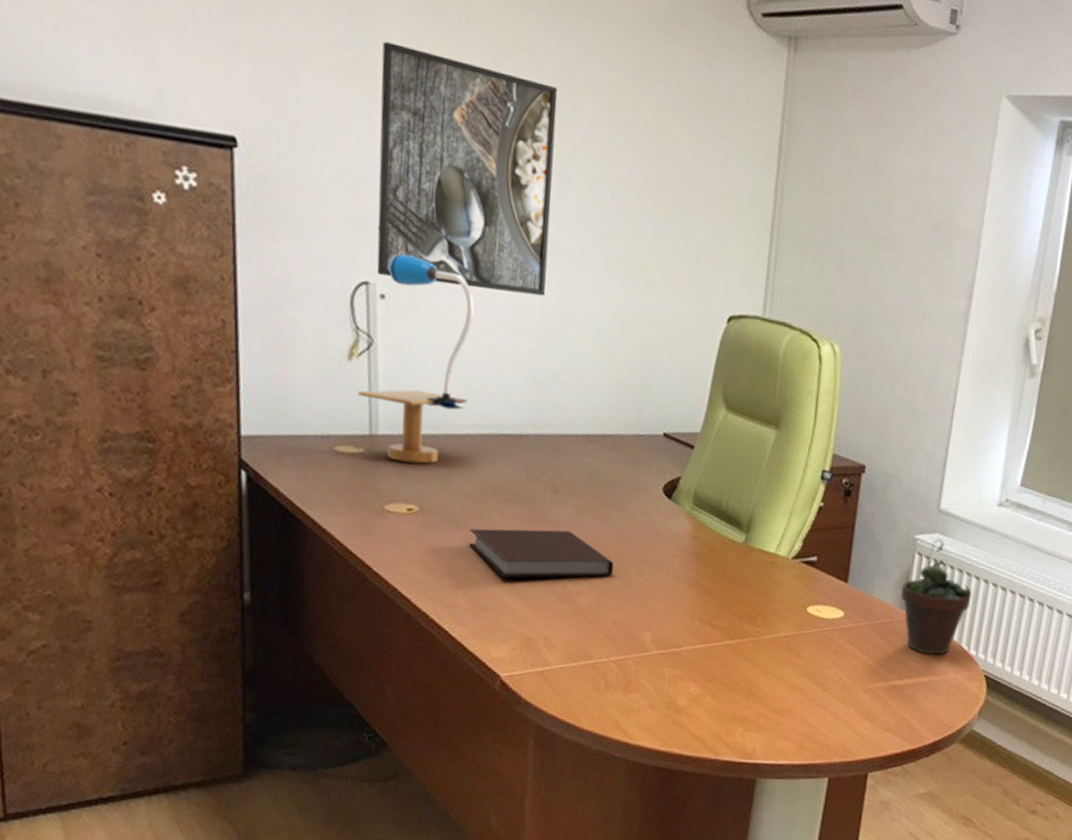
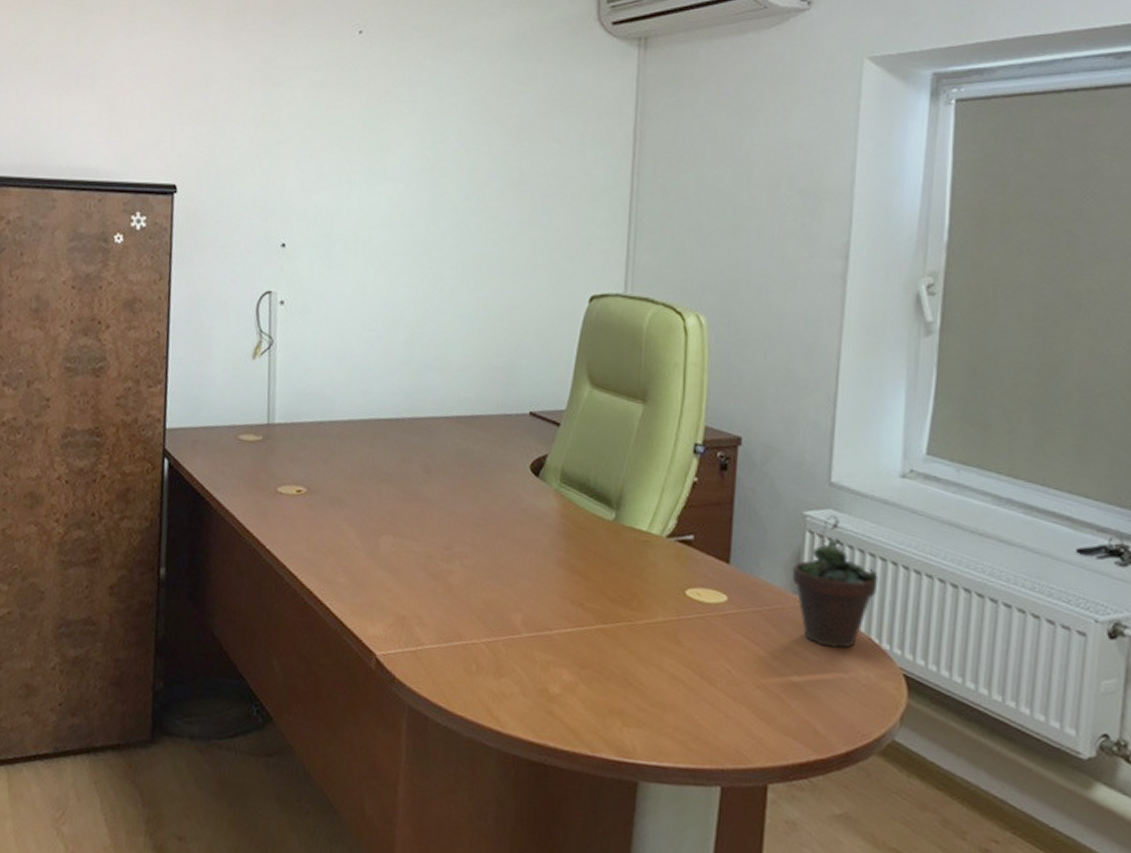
desk lamp: present [357,253,474,464] -> none [258,264,357,449]
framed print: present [376,41,558,296] -> none [278,95,430,291]
notebook: present [469,528,614,578] -> none [349,508,483,556]

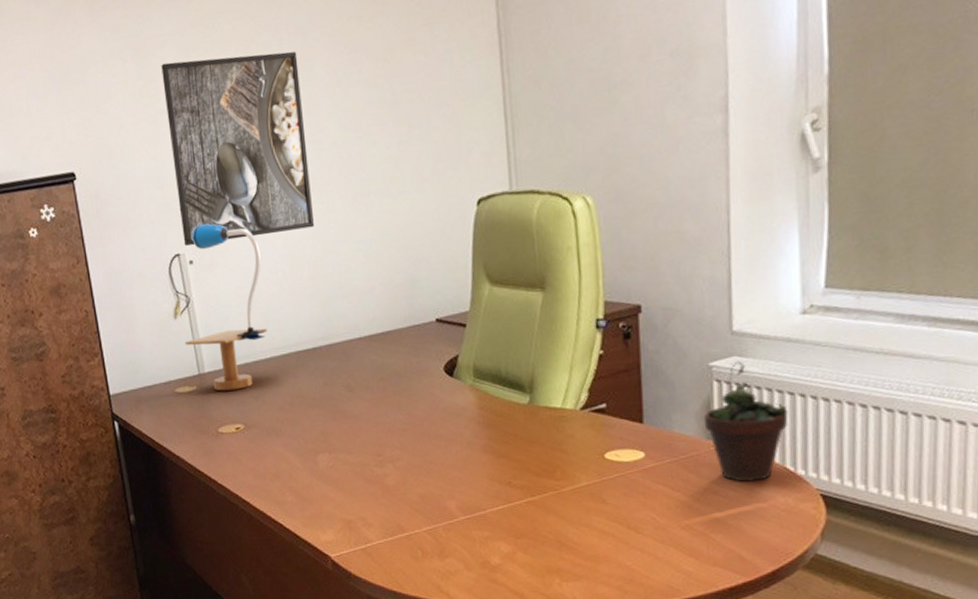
desk lamp: none [258,264,357,449] -> present [184,223,267,391]
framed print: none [278,95,430,291] -> present [161,51,315,246]

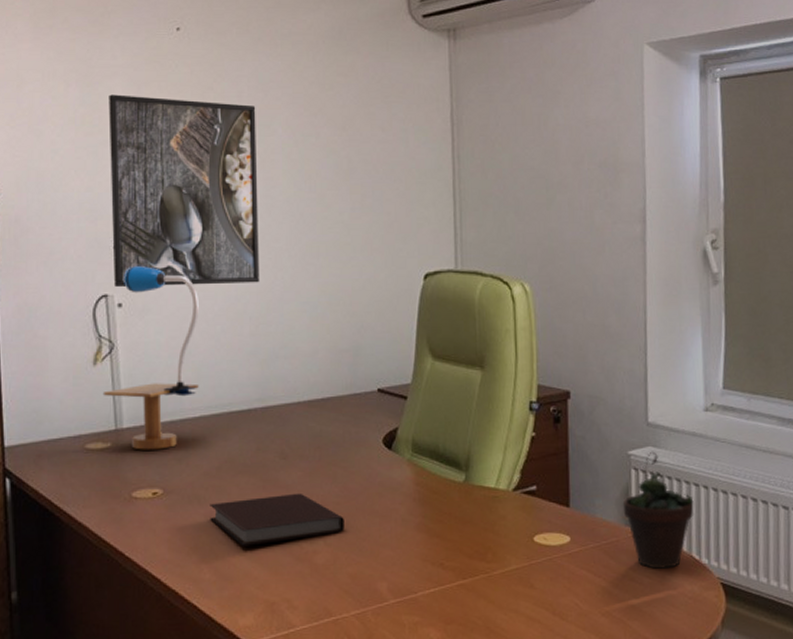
notebook: none [286,421,412,472] -> present [210,493,344,546]

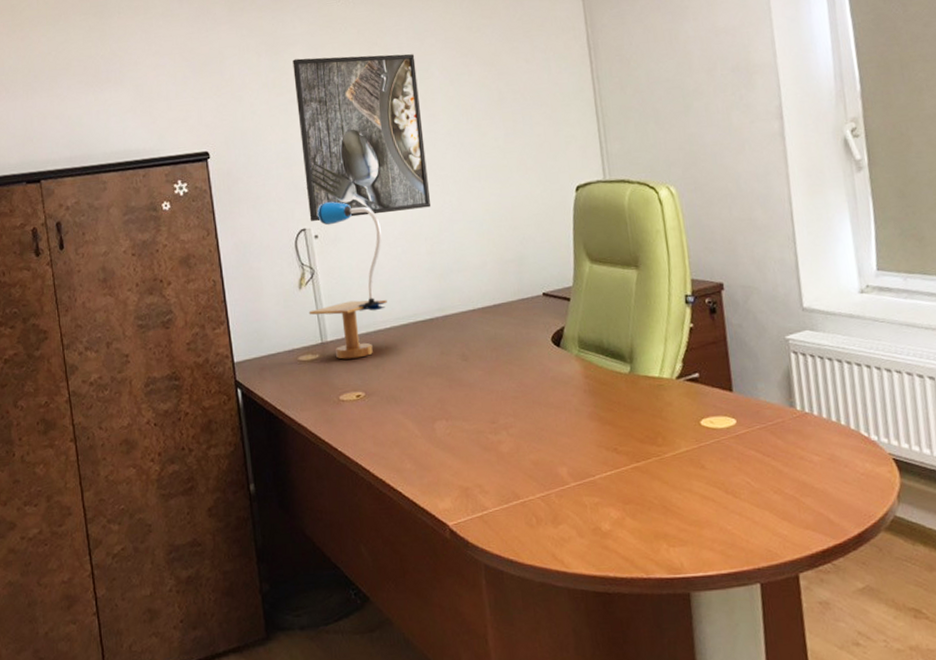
notebook: present [210,493,344,546] -> none [405,389,524,439]
succulent plant: present [622,451,695,570] -> none [785,334,859,447]

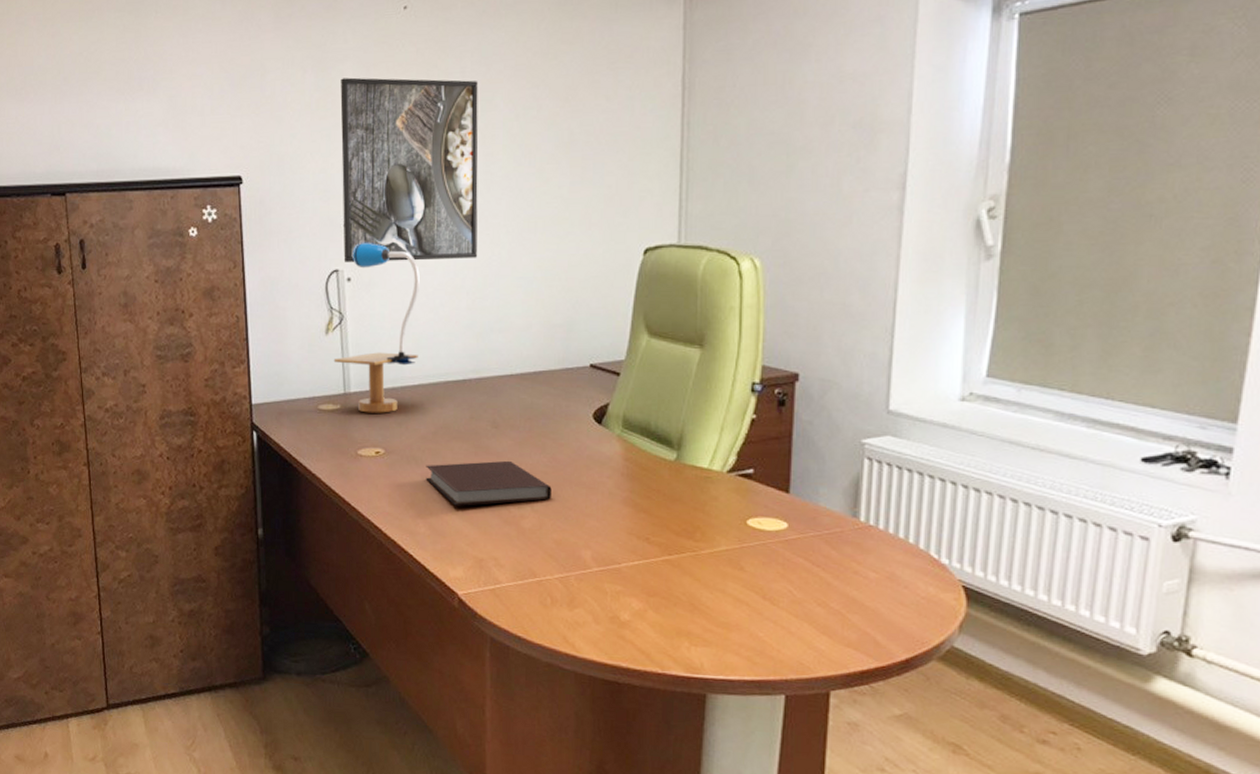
notebook: none [405,389,524,439] -> present [426,460,552,506]

